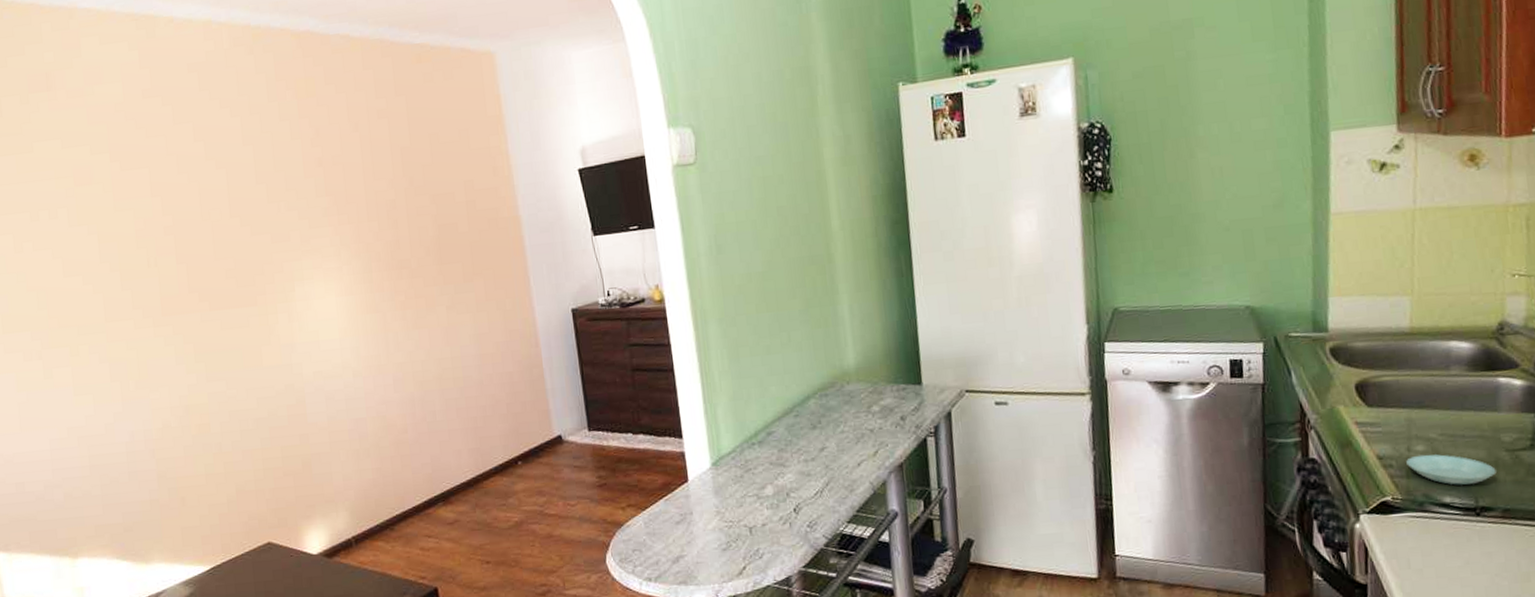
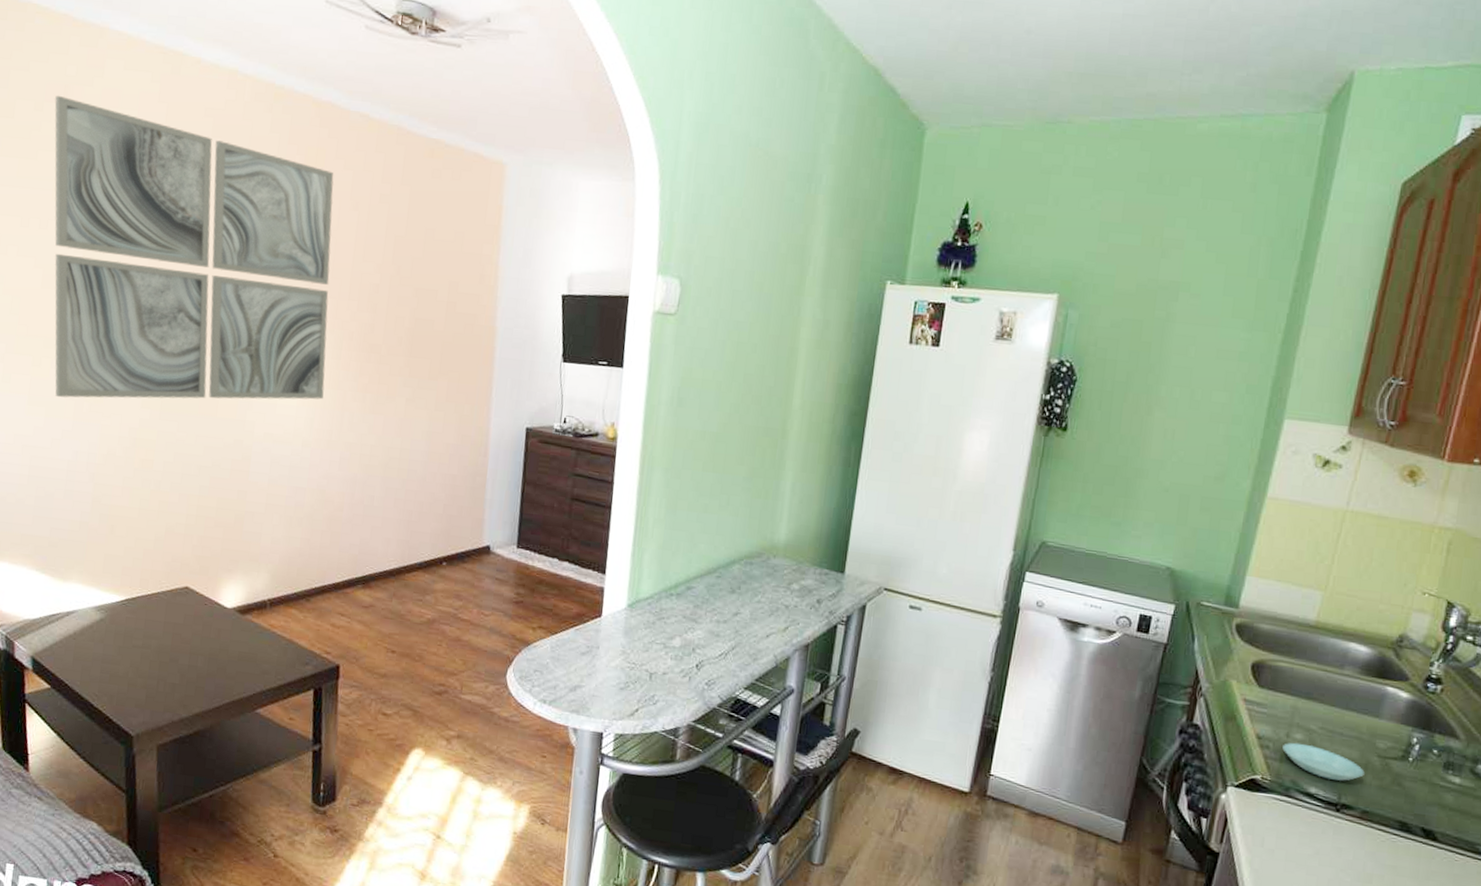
wall art: none [38,84,364,382] -> present [54,95,334,400]

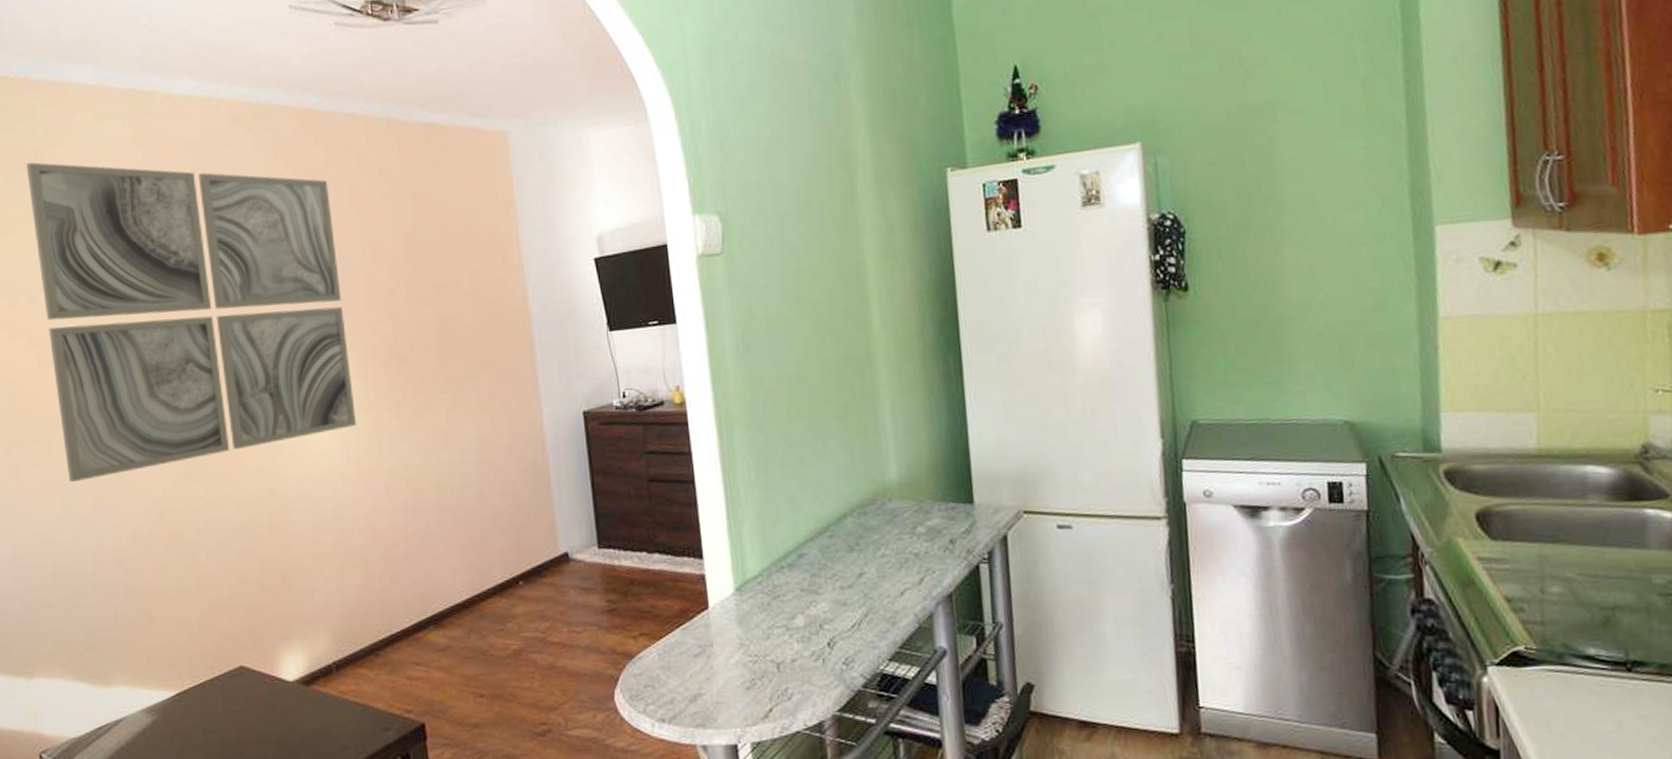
saucer: present [1282,742,1365,781] -> none [1540,597,1649,634]

